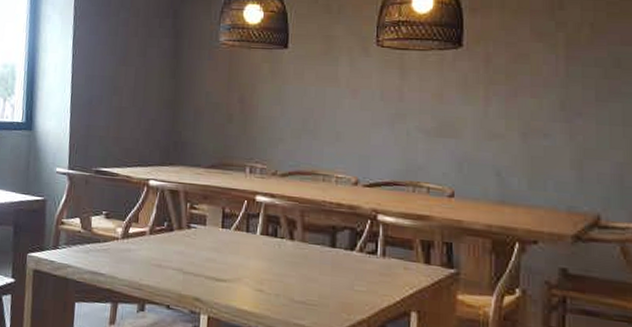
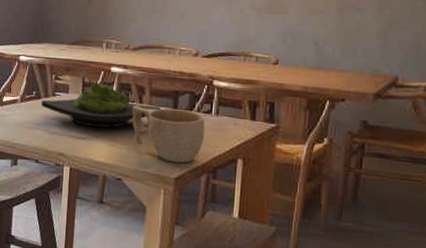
wasabi: none [173,212,316,269] -> present [41,81,161,128]
cup: none [282,242,370,315] -> present [132,105,205,163]

